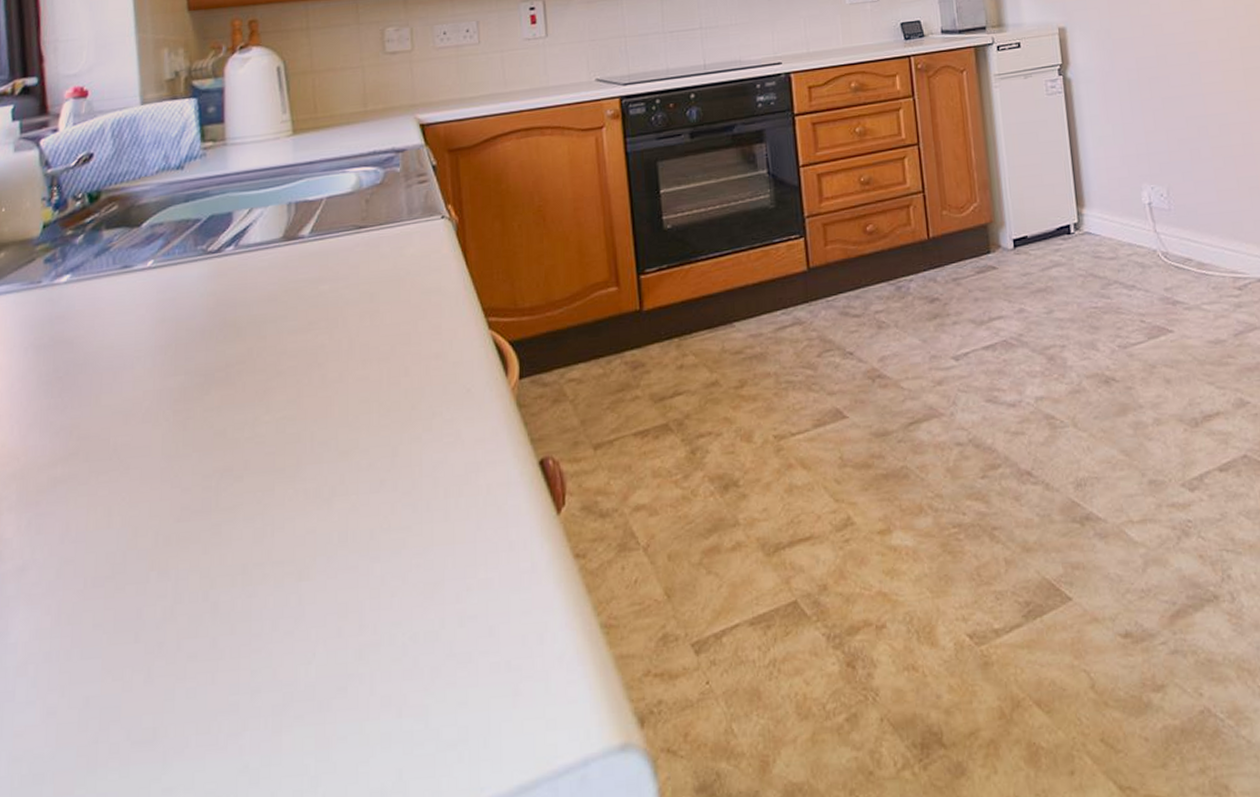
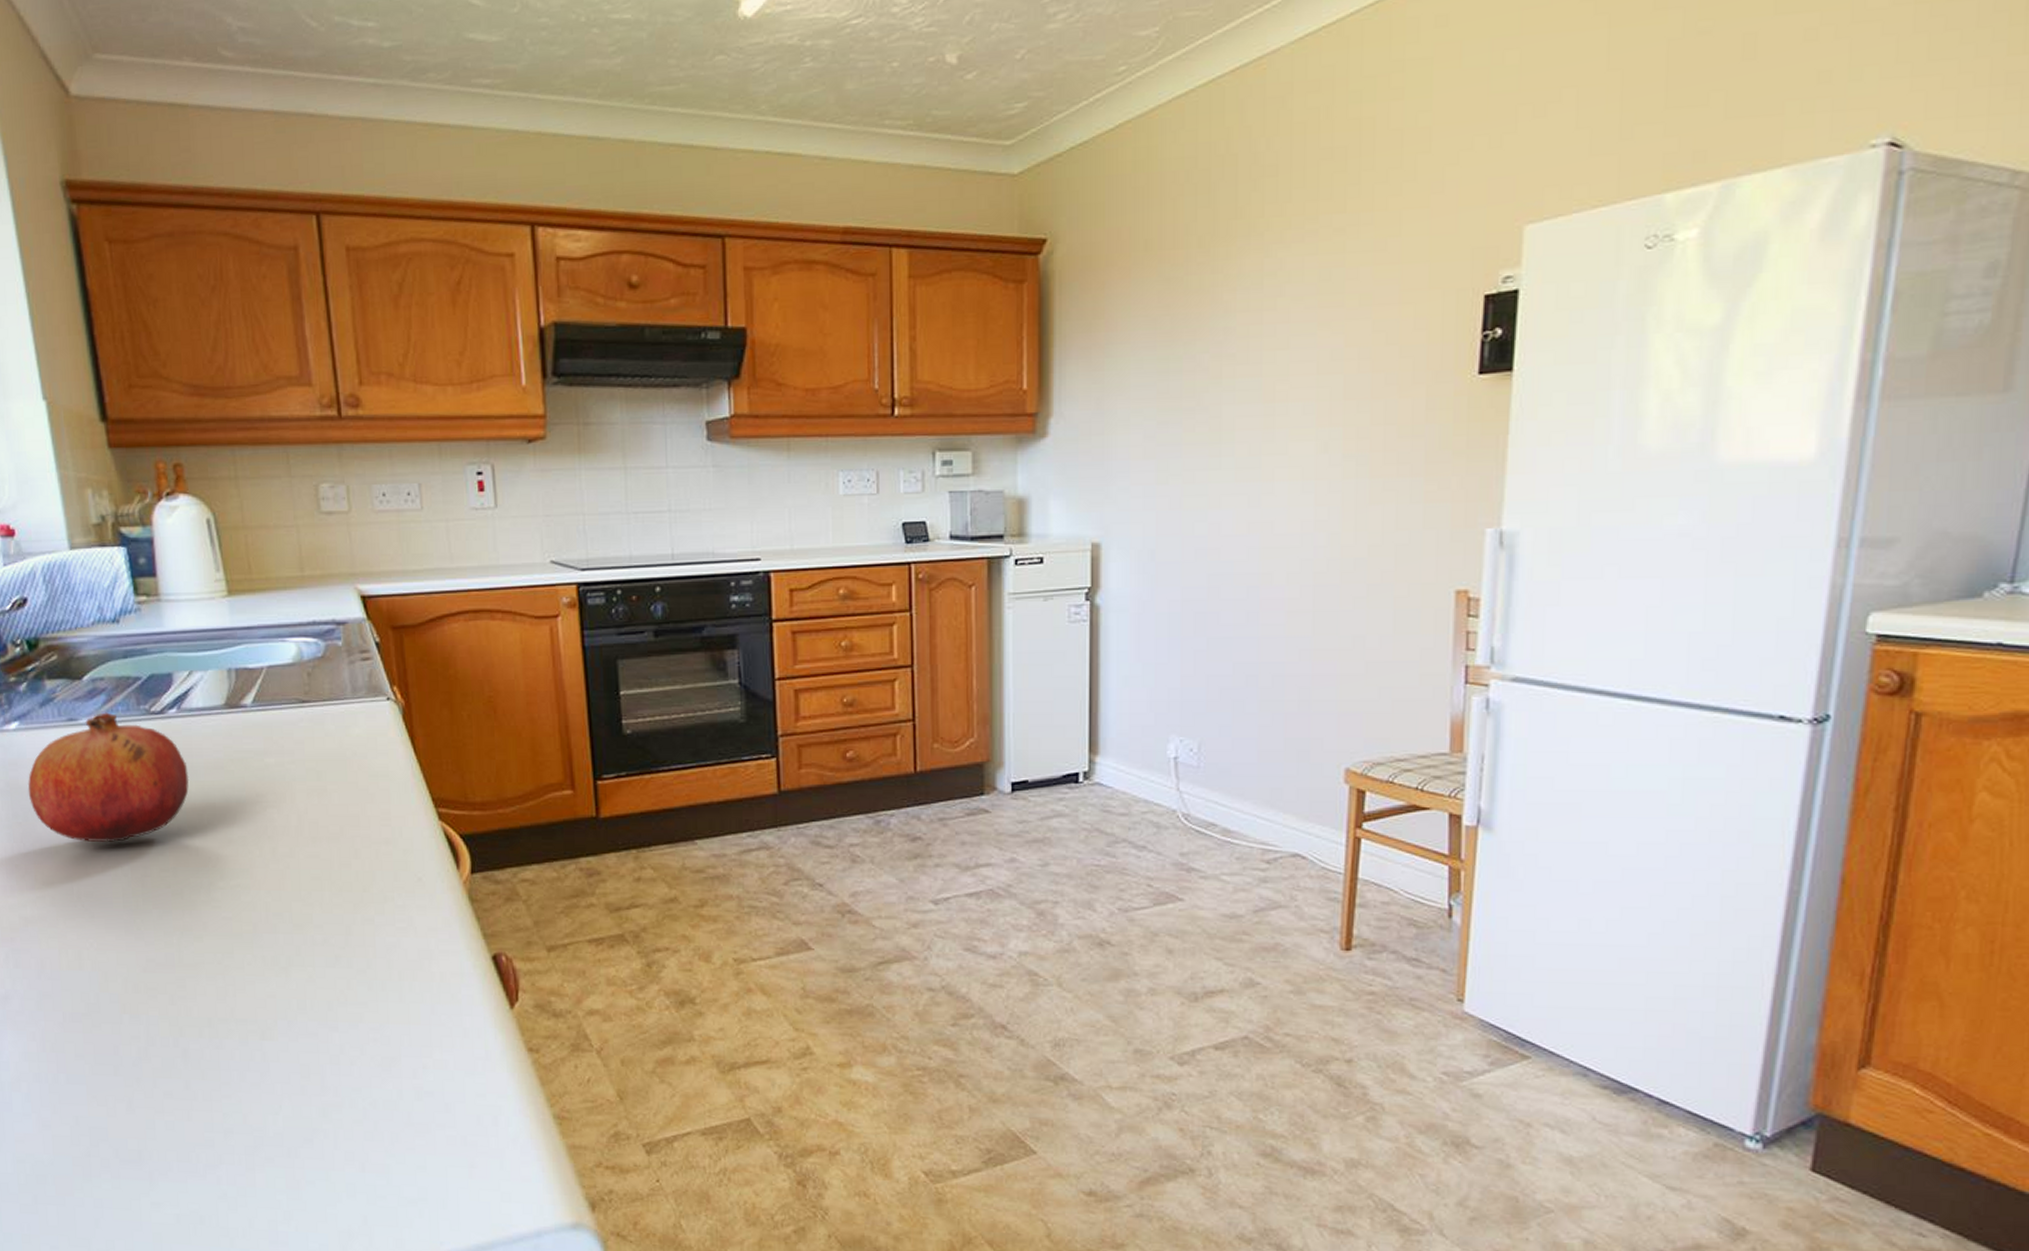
fruit: none [72,256,242,390] -> present [27,712,190,843]

